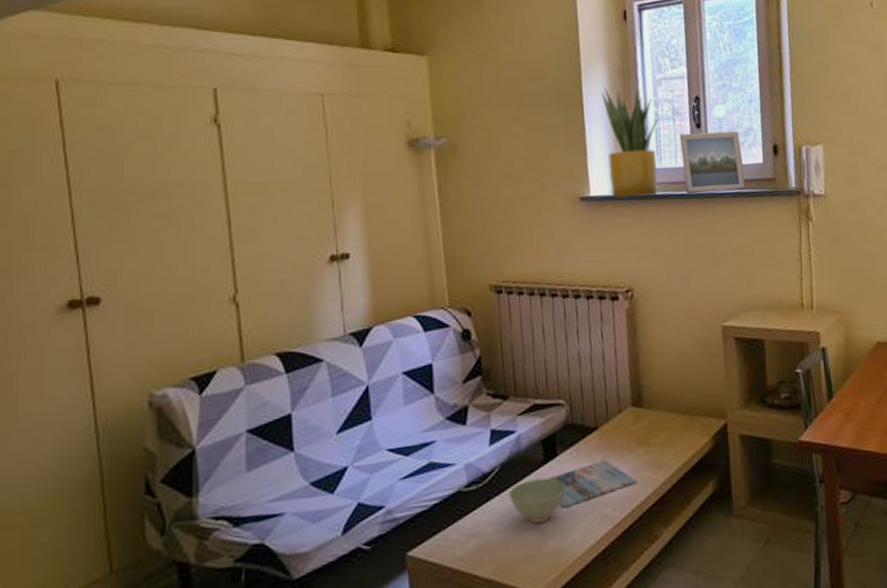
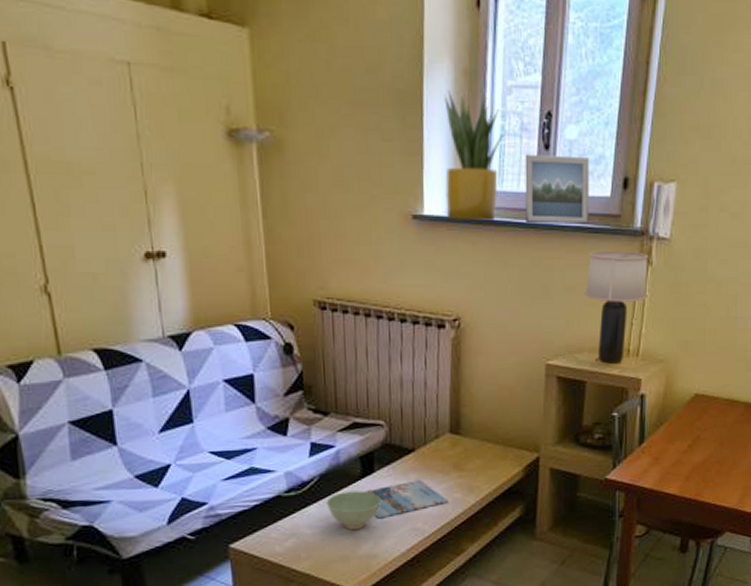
table lamp: none [750,210,812,321] -> present [585,250,648,365]

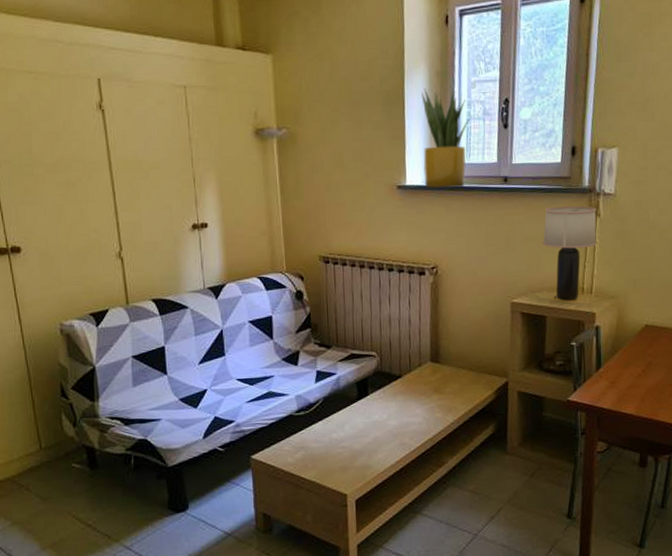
bowl: present [326,490,381,531] -> none [329,411,374,445]
magazine: present [365,480,448,519] -> none [361,402,431,435]
picture frame: present [525,154,589,224] -> none [487,132,543,188]

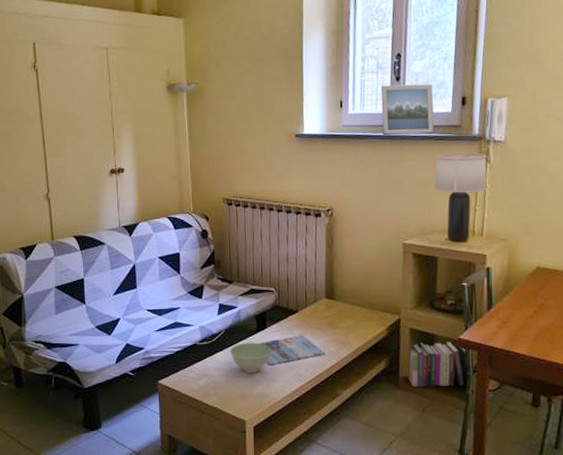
bowl: none [329,411,374,445] -> present [229,342,271,374]
magazine: none [361,402,431,435] -> present [259,335,325,365]
planter: present [421,85,473,189] -> none [318,42,367,137]
picture frame: none [487,132,543,188] -> present [381,83,434,136]
books: none [513,404,576,452] -> present [405,342,468,388]

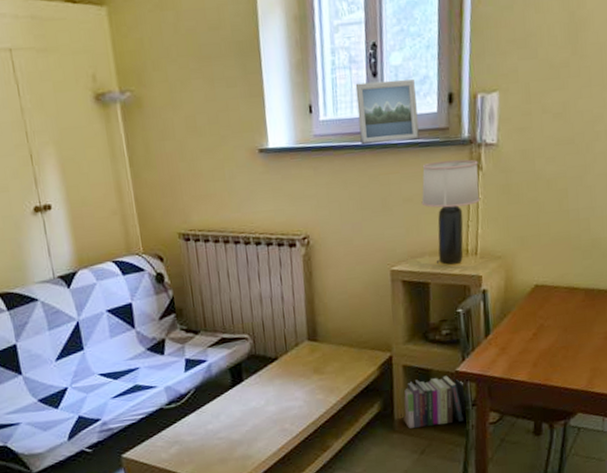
bowl: present [229,342,271,374] -> none [202,398,251,435]
magazine: present [259,335,325,365] -> none [236,385,312,423]

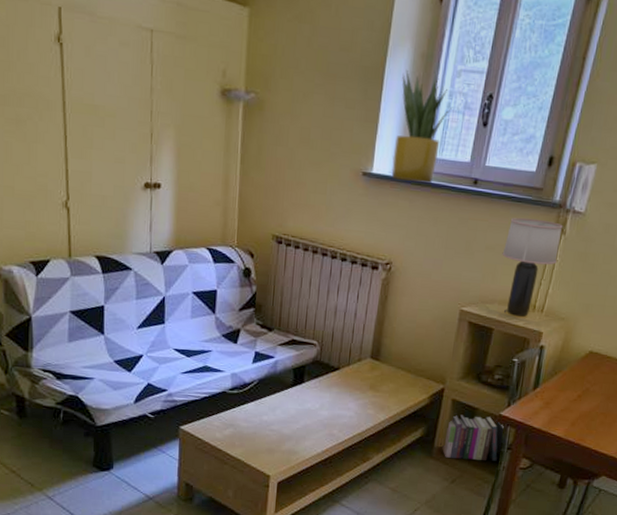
planter: none [278,31,338,151] -> present [391,69,453,184]
picture frame: present [355,79,419,145] -> none [458,129,521,194]

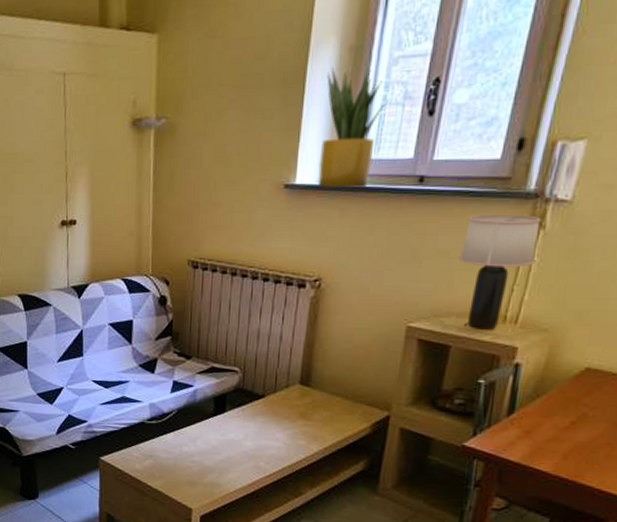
books: present [440,415,504,461] -> none [387,445,469,500]

